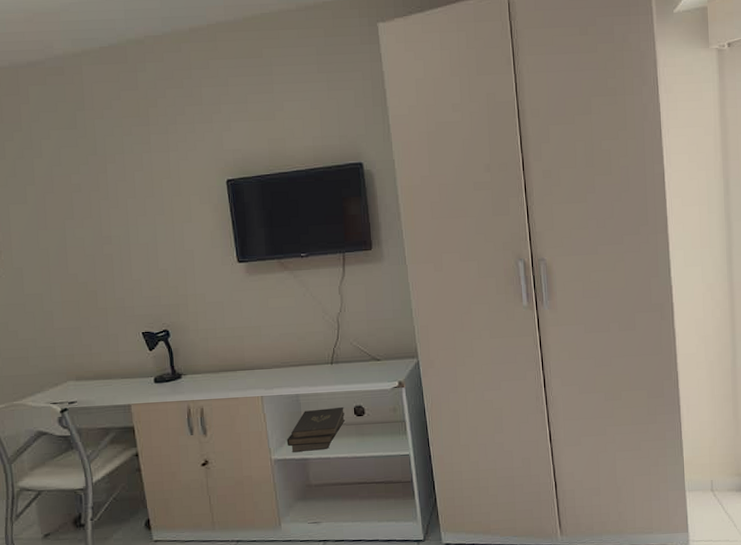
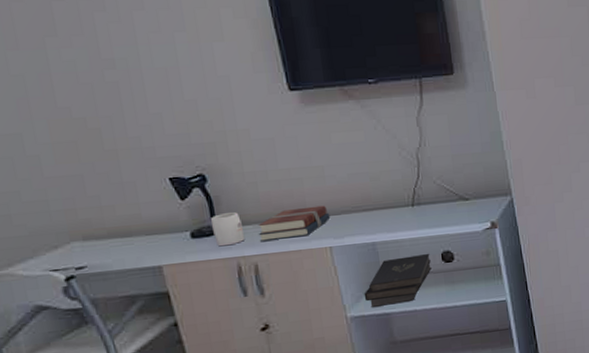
mug: none [170,363,195,391] -> present [210,212,245,247]
books: none [205,360,264,388] -> present [258,205,331,241]

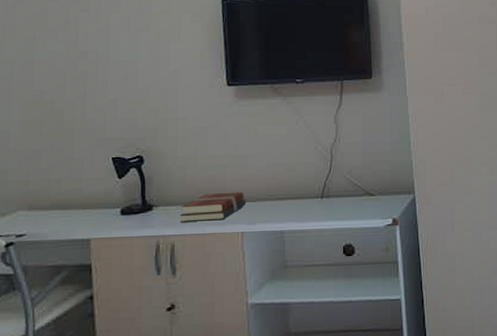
mug: present [210,212,245,247] -> none [140,193,168,225]
book: present [364,253,432,307] -> none [266,245,332,295]

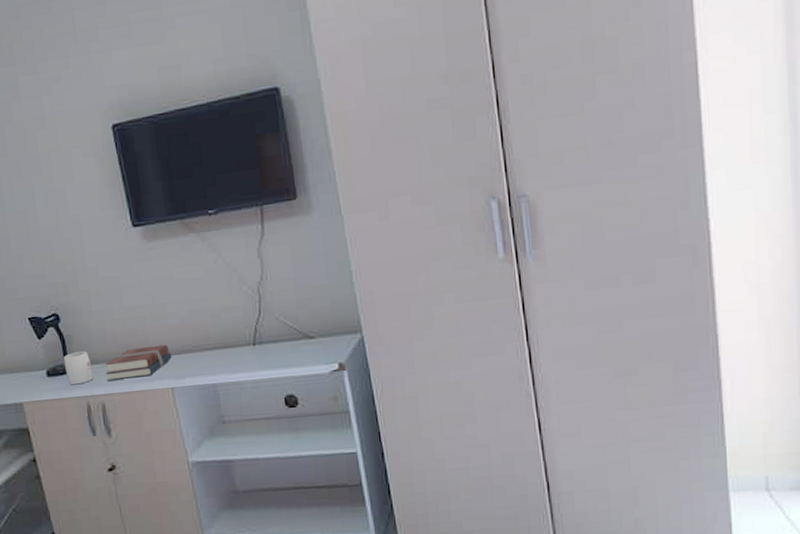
mug: none [140,193,168,225] -> present [63,351,94,385]

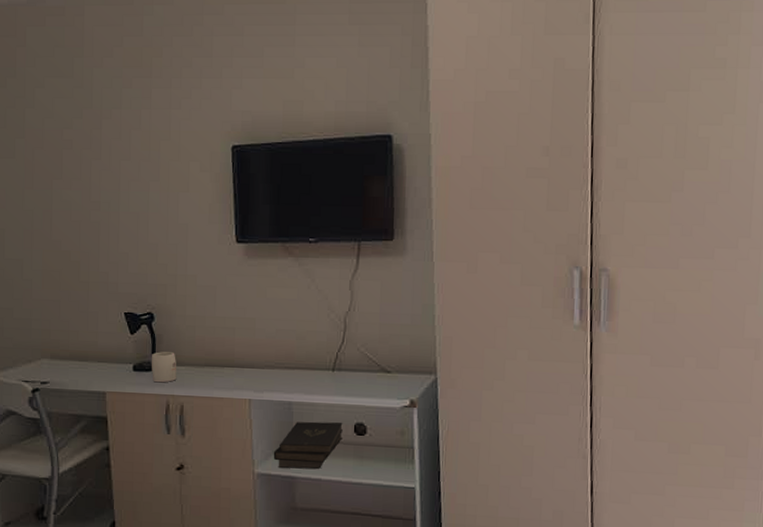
books: present [105,344,172,381] -> none [188,356,254,385]
book: none [205,396,274,453] -> present [273,421,343,469]

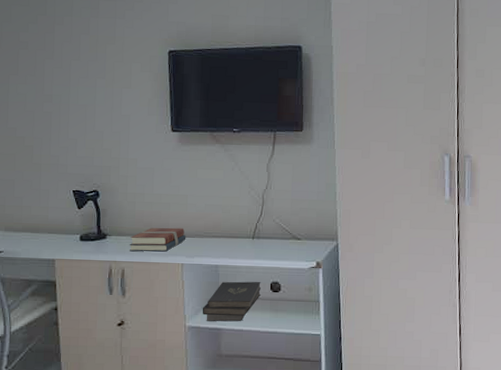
mug: present [151,352,177,383] -> none [96,224,119,251]
books: none [188,356,254,385] -> present [129,227,186,252]

